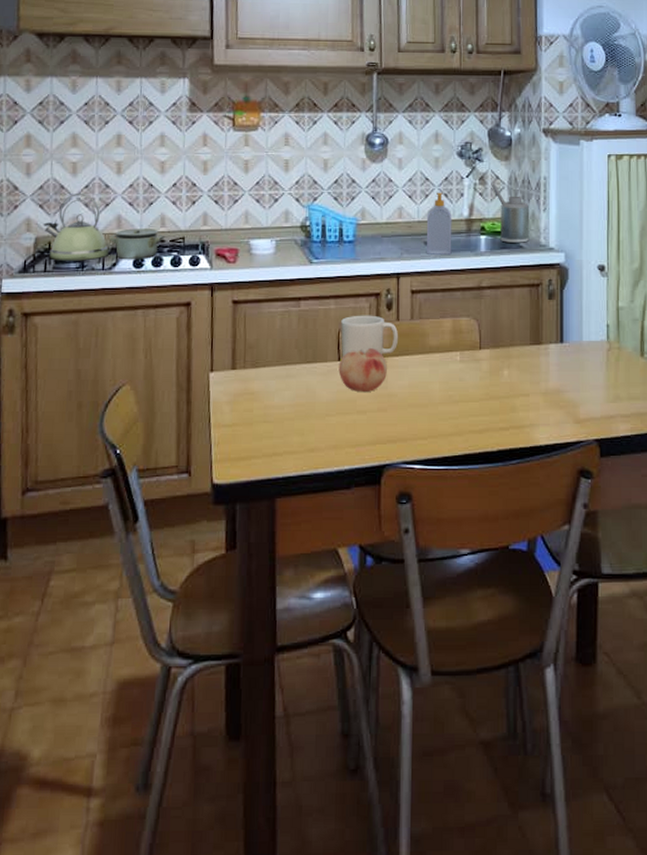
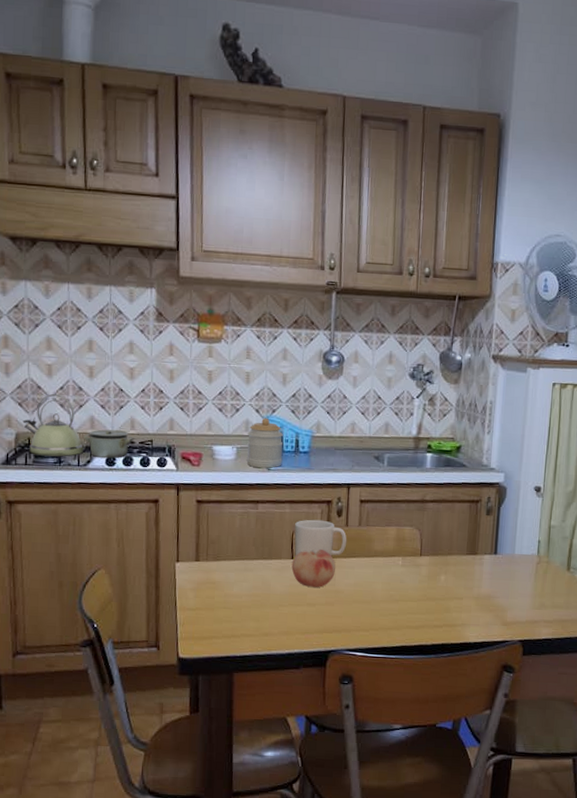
jar: none [286,207,326,262] -> present [246,417,283,469]
soap bottle: present [426,192,452,256] -> none [375,410,402,470]
soap dispenser: present [491,183,530,244] -> none [439,405,475,463]

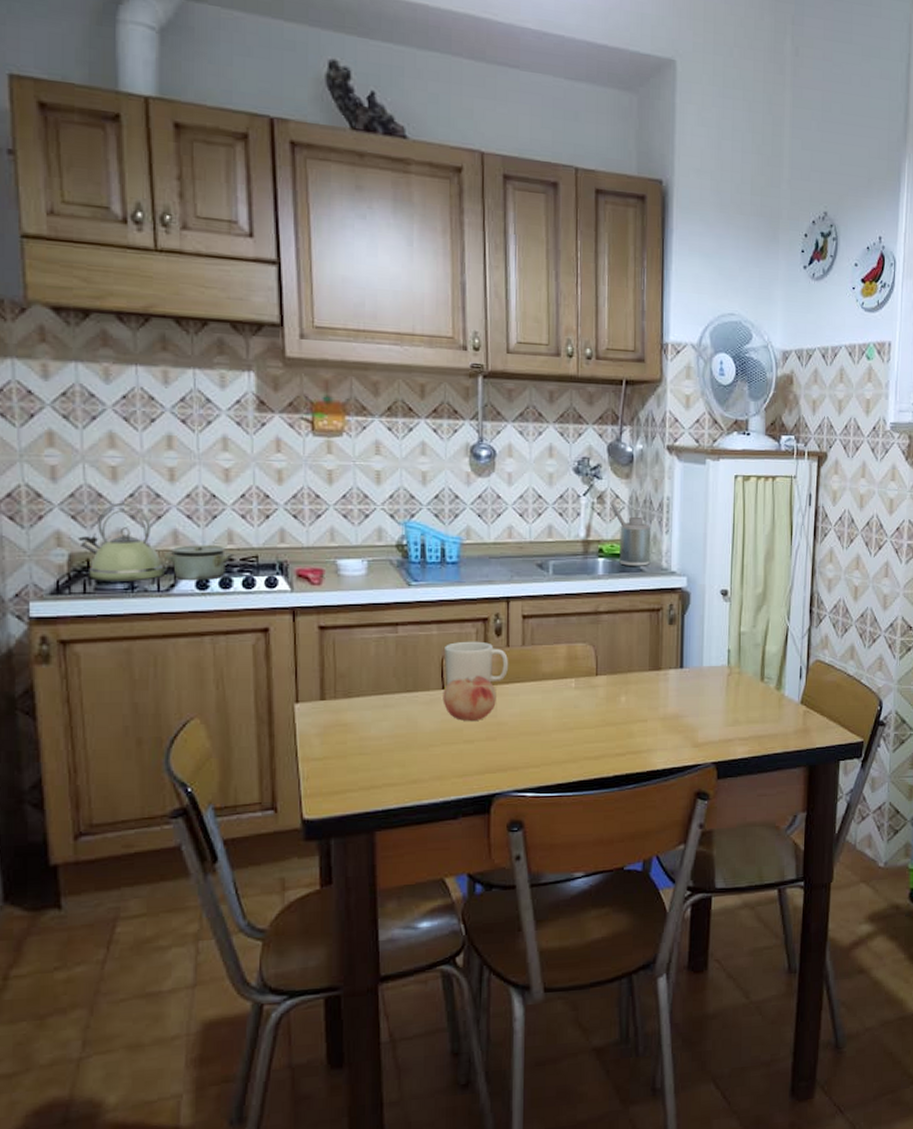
jar: present [246,417,283,469] -> none [380,524,426,584]
soap dispenser: none [439,405,475,463] -> present [610,502,651,567]

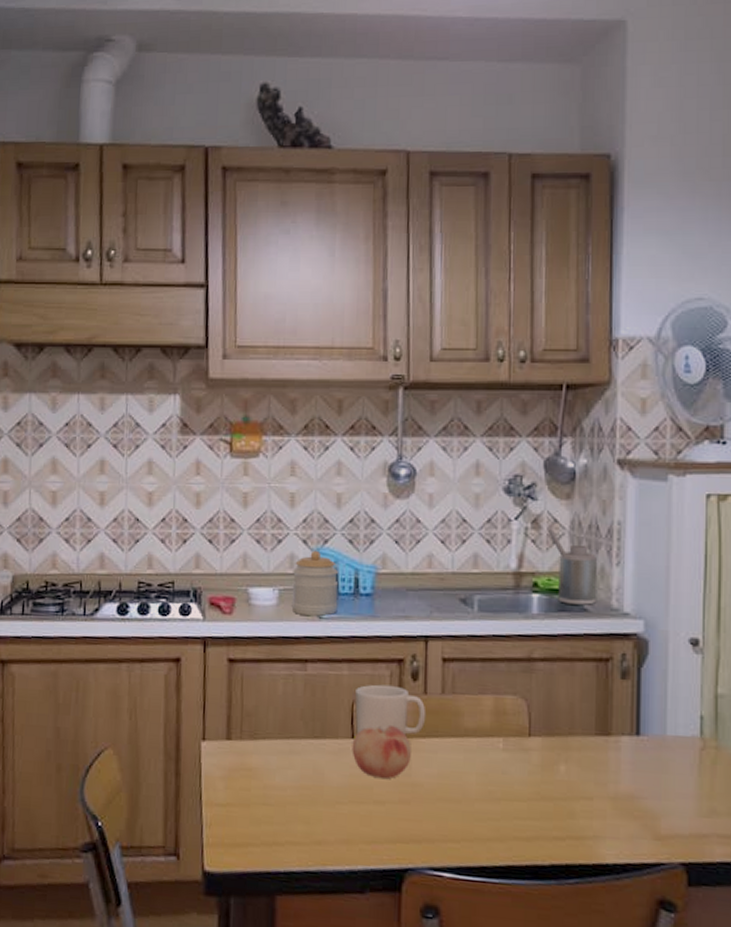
kettle: present [78,502,166,583] -> none [20,526,92,605]
saucepan: present [163,545,233,581] -> none [90,569,152,607]
jar: none [380,524,426,584] -> present [291,550,339,617]

